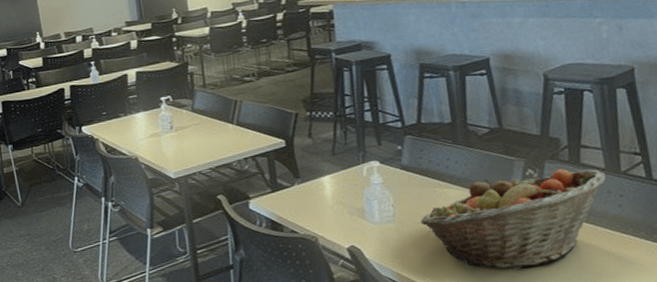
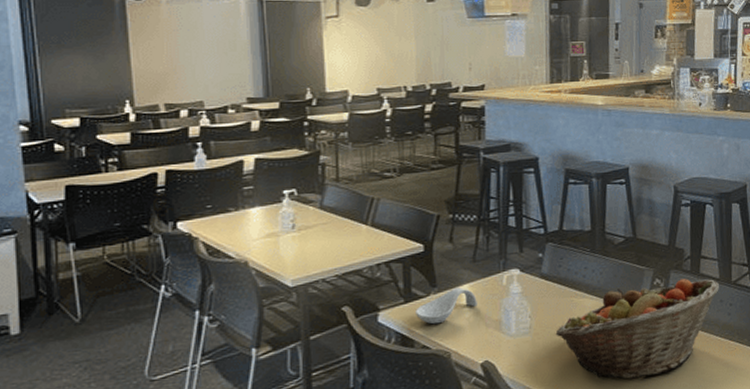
spoon rest: none [282,179,340,212] -> present [415,288,477,325]

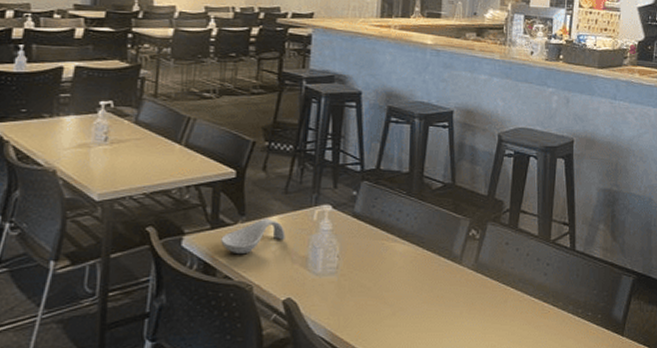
fruit basket: present [555,279,719,379] -> none [363,232,537,333]

